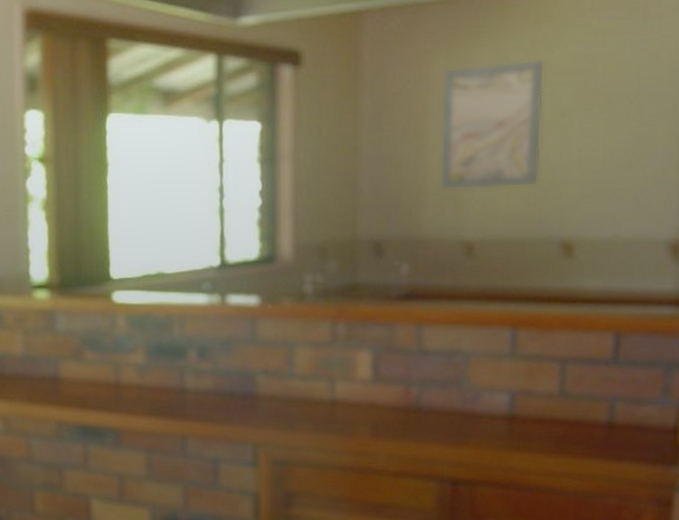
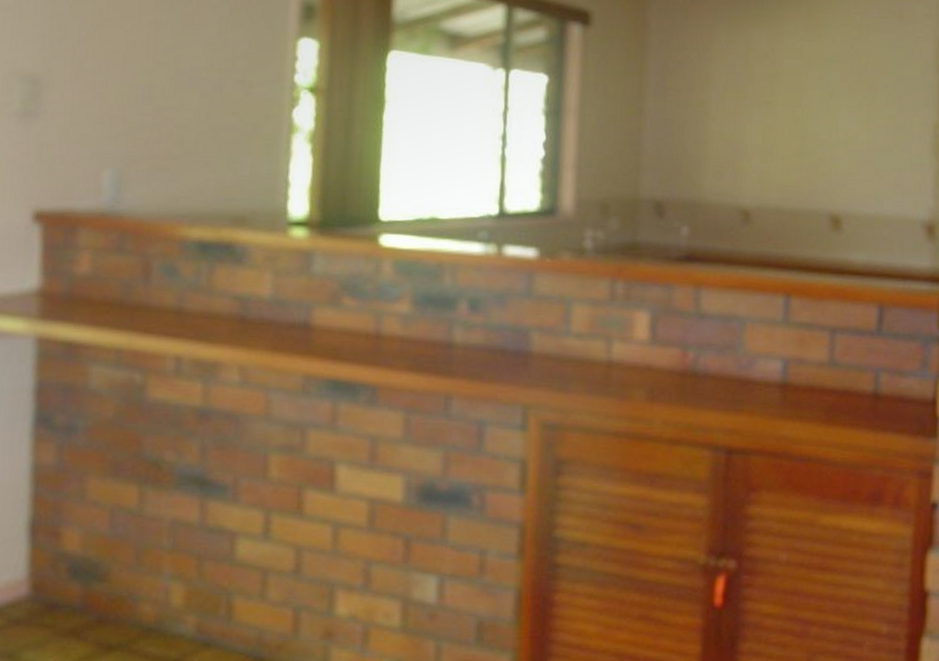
wall art: present [439,59,545,191] -> none [719,44,816,162]

